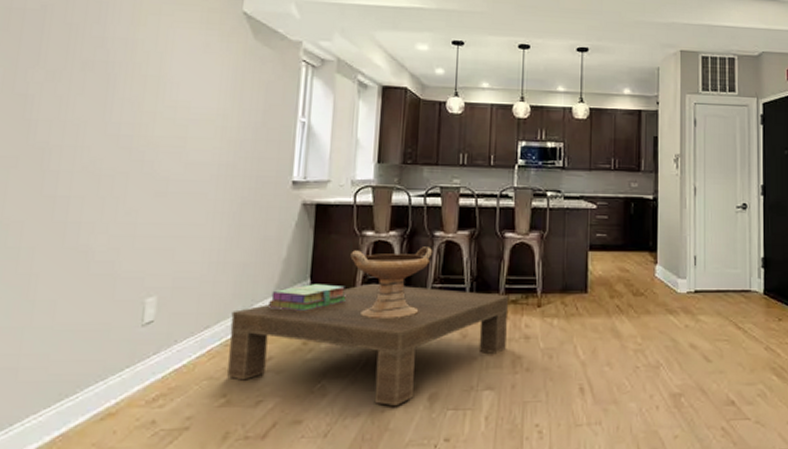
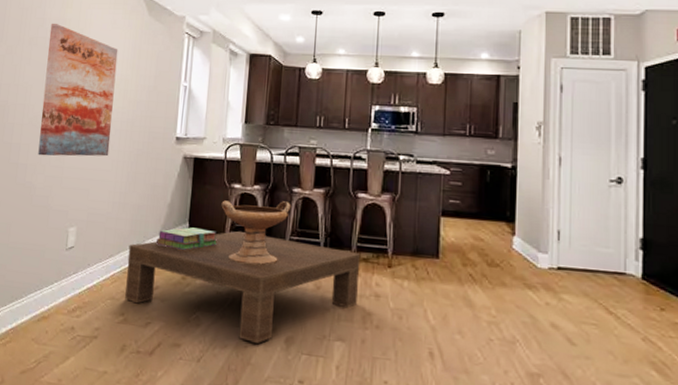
wall art: none [97,43,213,211] -> present [38,23,118,157]

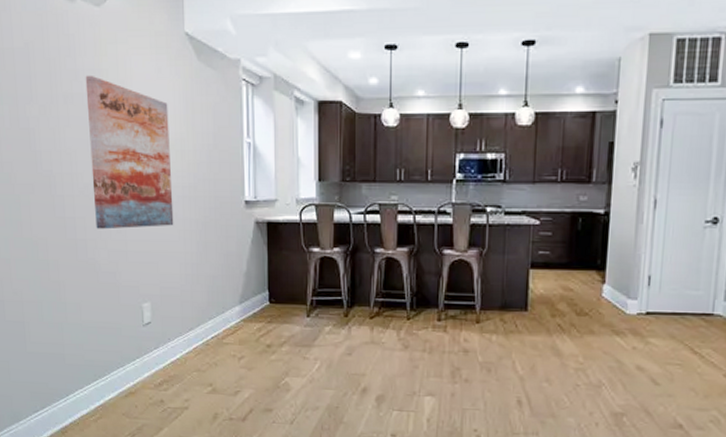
coffee table: present [125,230,361,344] -> none [208,295,448,404]
stack of books: present [156,227,217,250] -> none [237,295,299,319]
decorative bowl: present [221,200,292,265] -> none [301,263,374,329]

